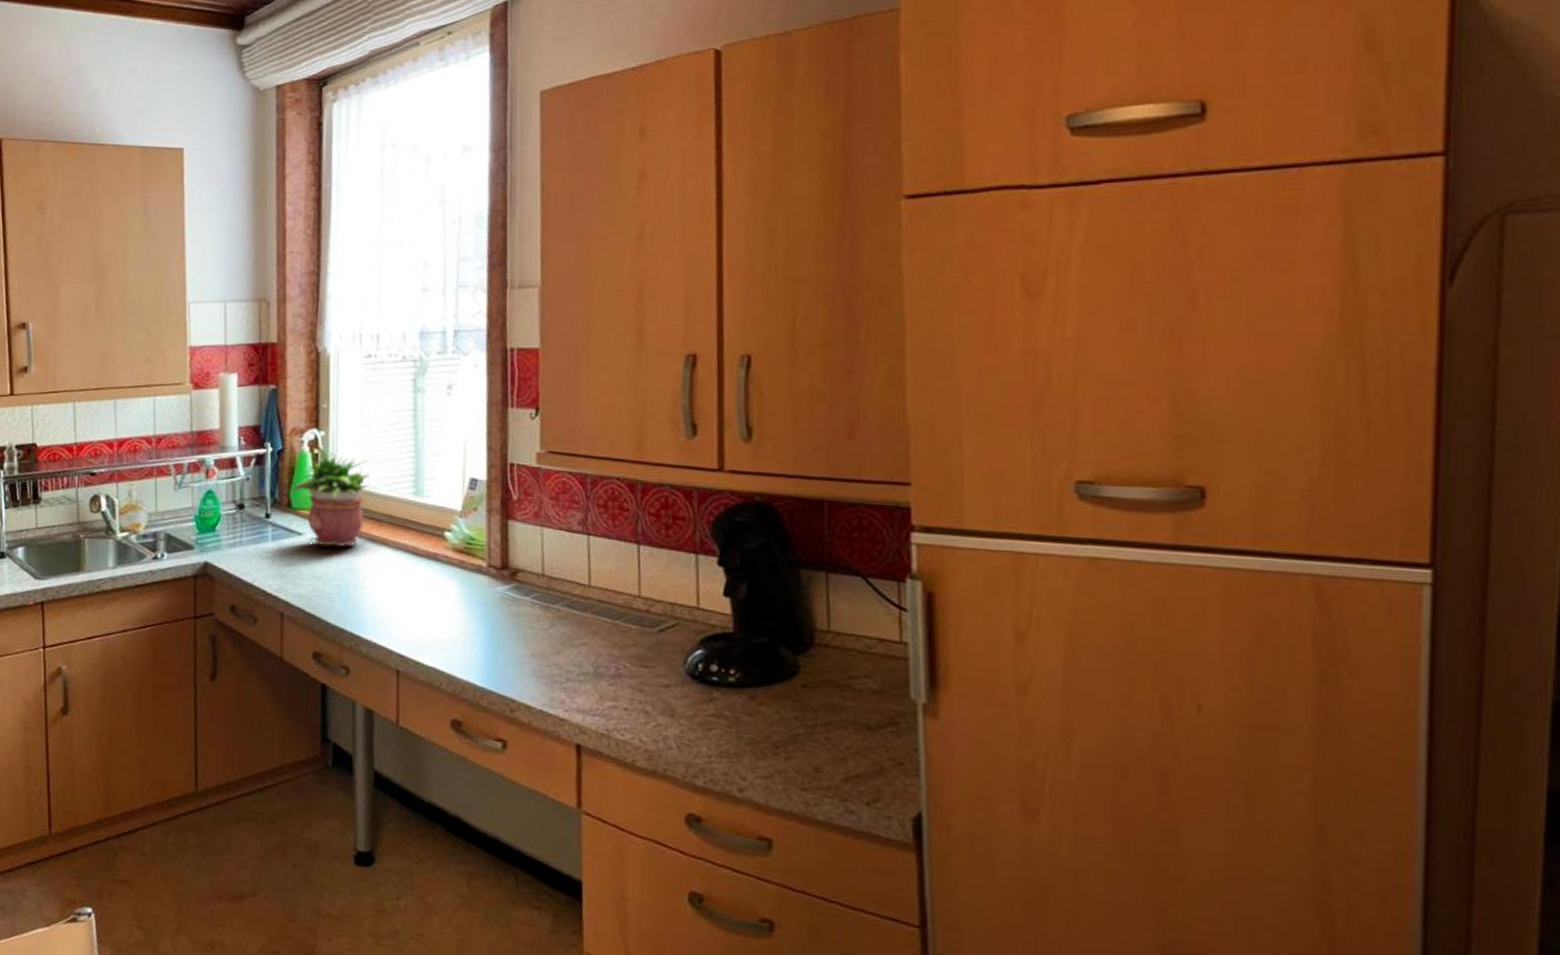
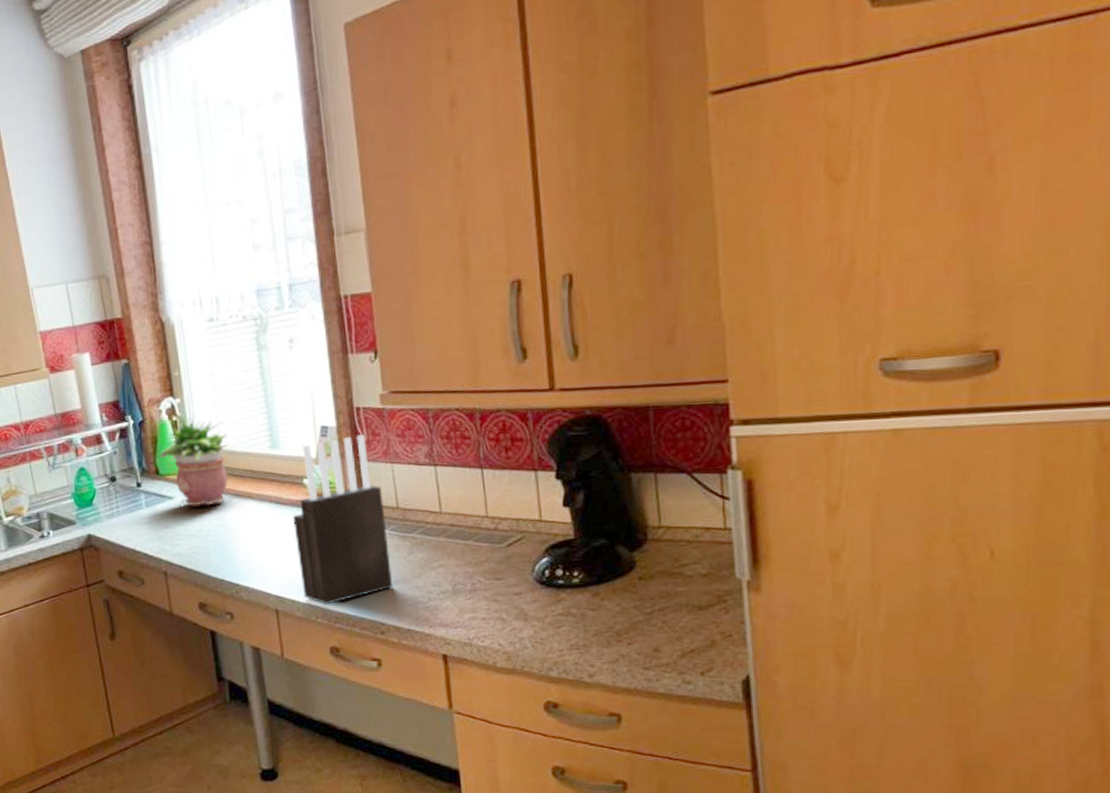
knife block: none [427,492,529,672] -> present [292,434,393,605]

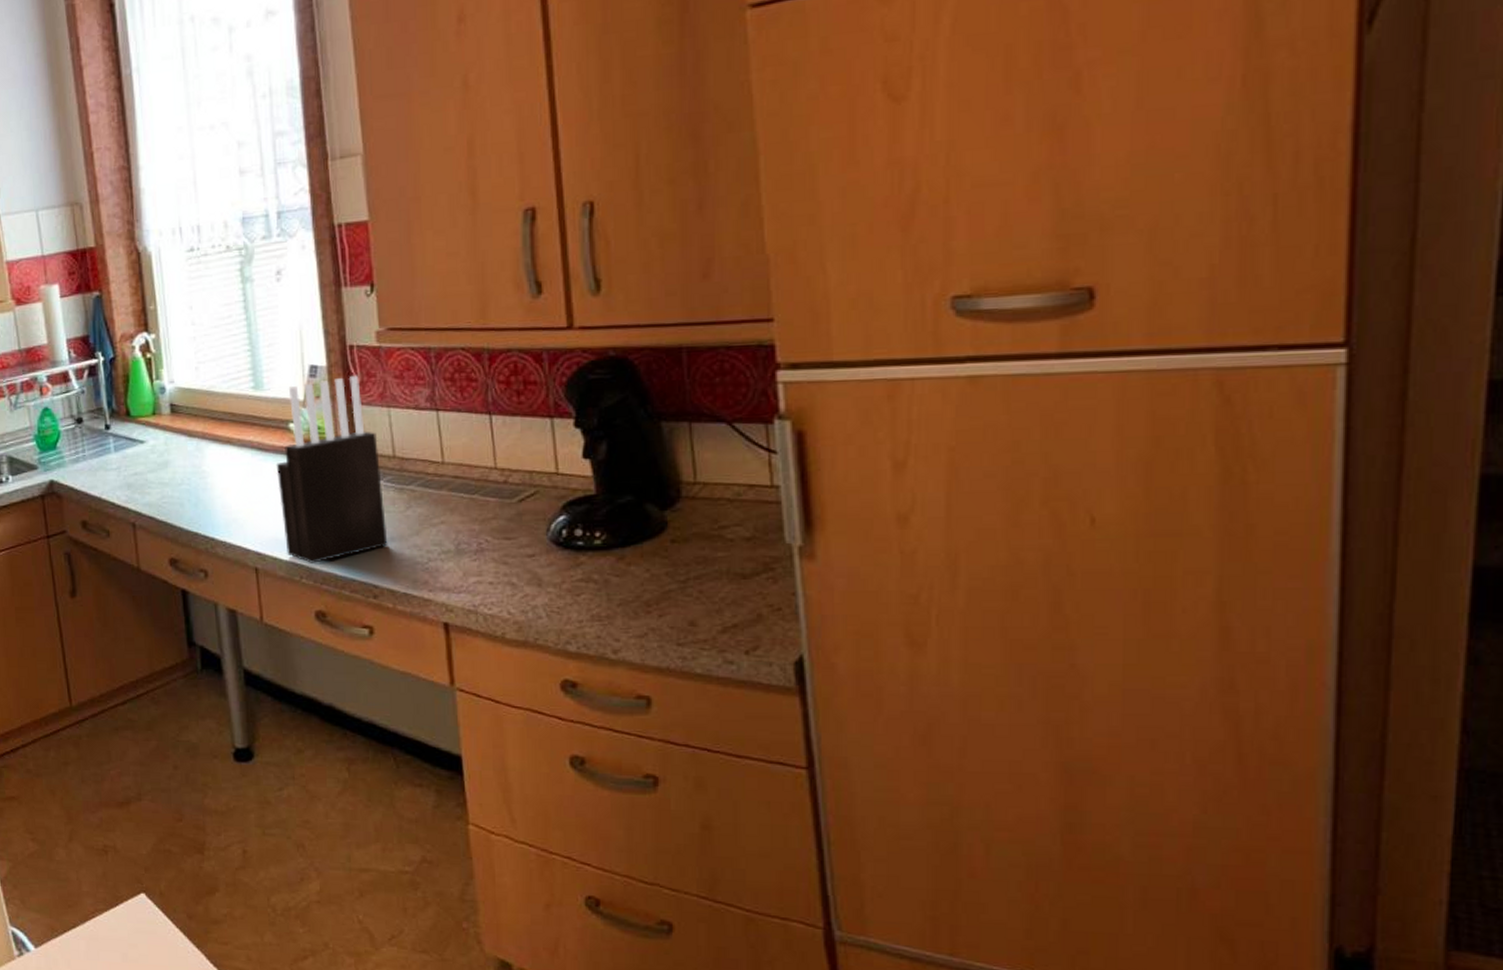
potted plant: present [160,413,232,507] -> none [131,350,210,452]

